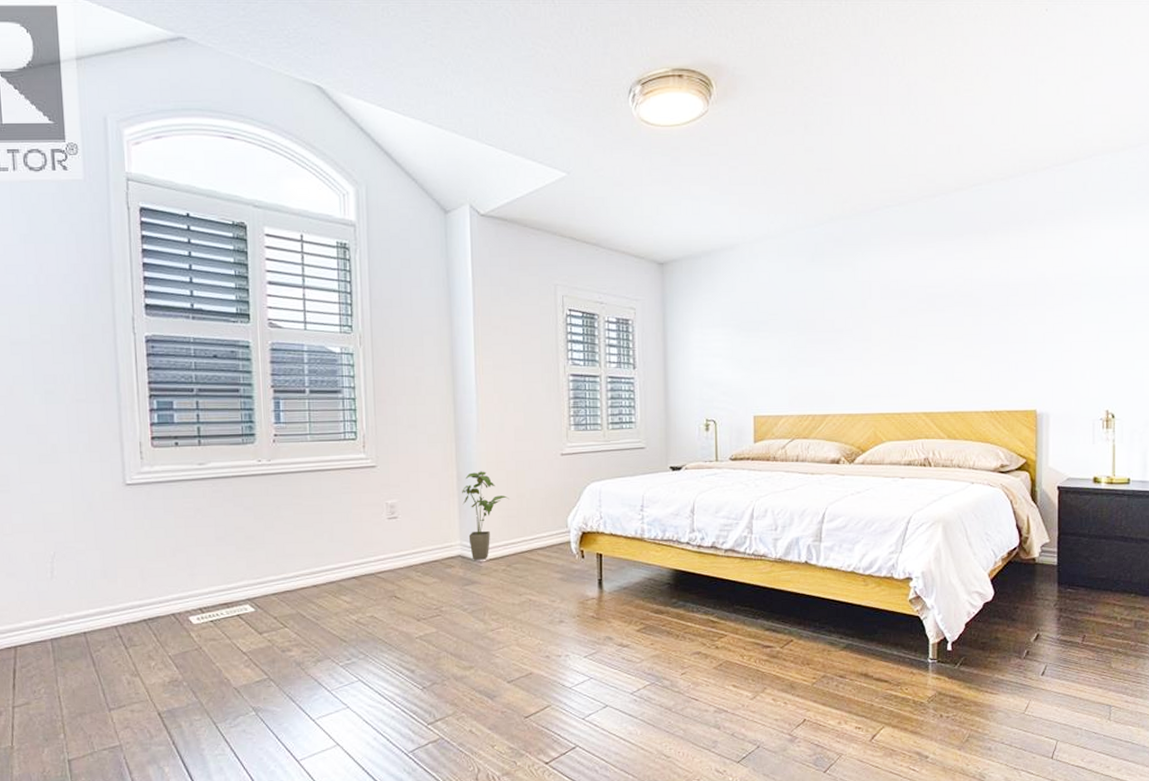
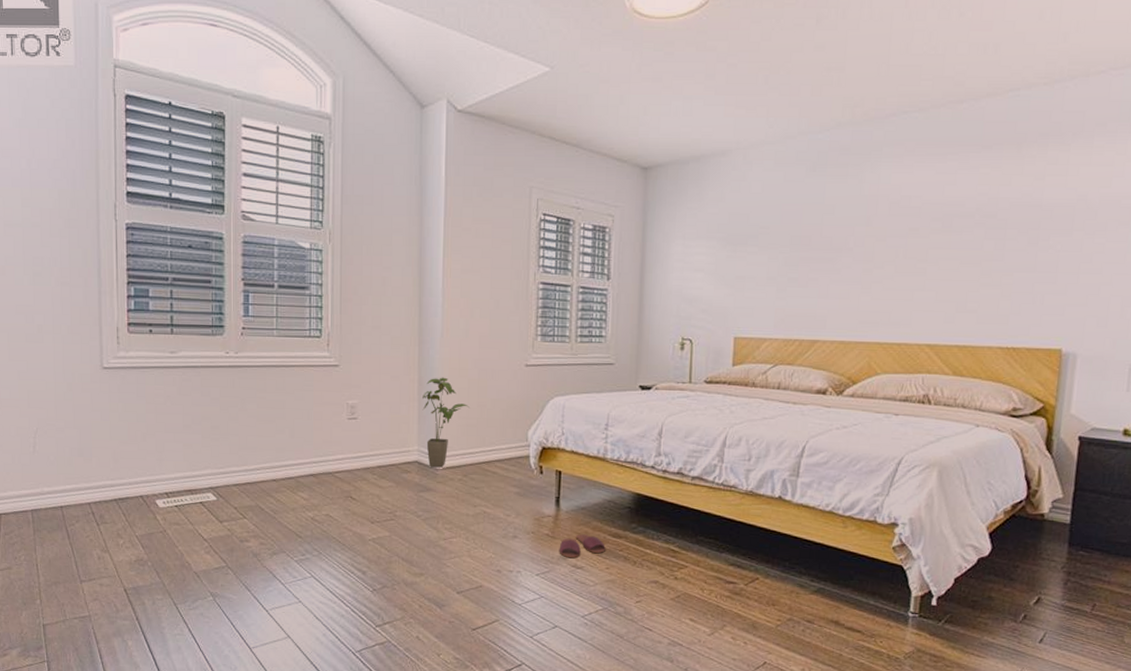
slippers: none [604,613,649,638] -> present [559,534,605,559]

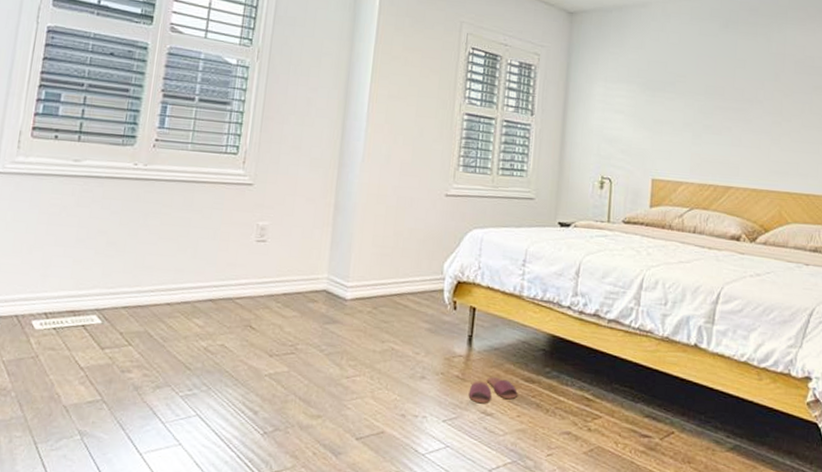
house plant: present [422,377,470,468] -> none [336,202,386,298]

